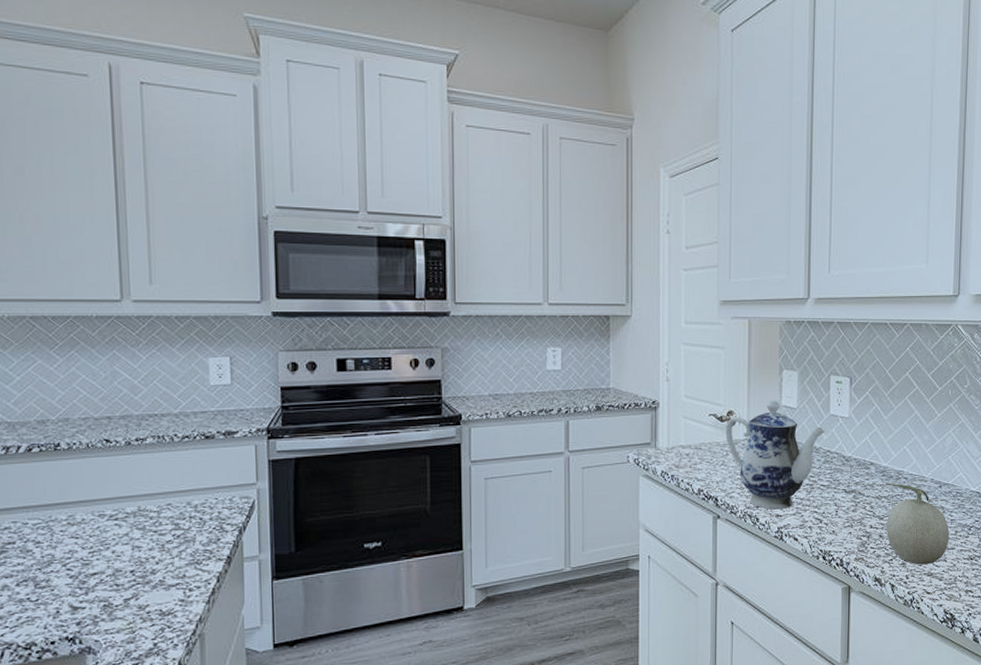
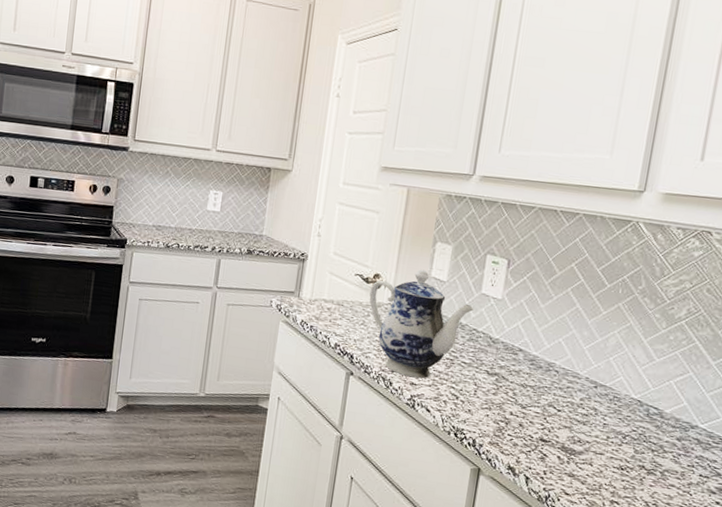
fruit: present [886,483,950,565] -> none [527,372,600,465]

